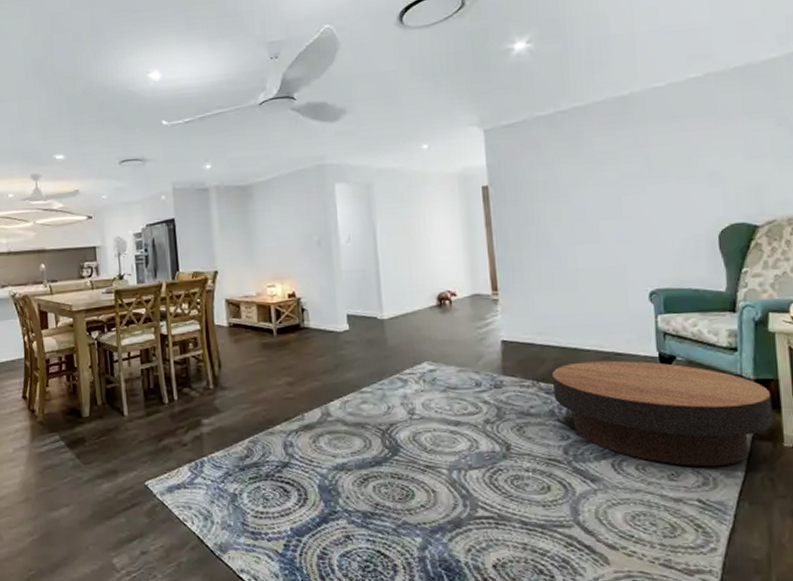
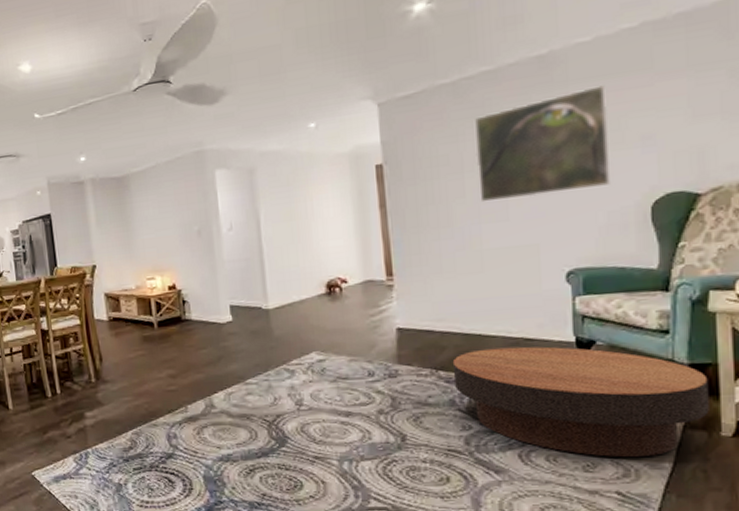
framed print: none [569,126,685,225] -> present [475,85,611,203]

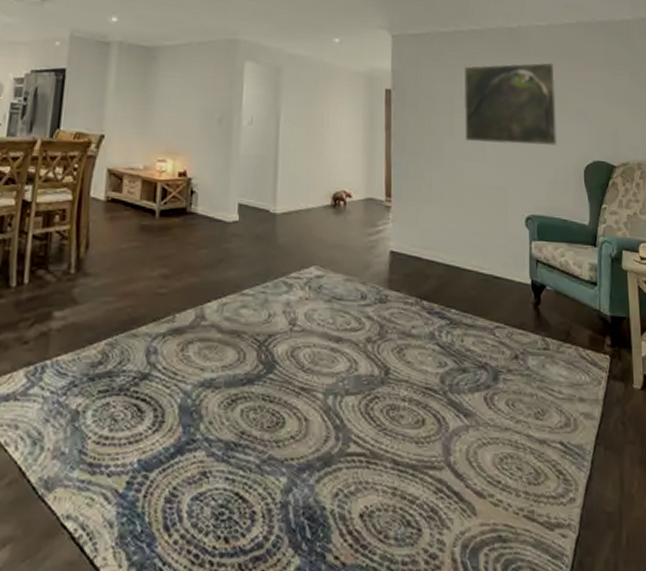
coffee table: present [452,346,709,458] -> none [434,282,625,406]

